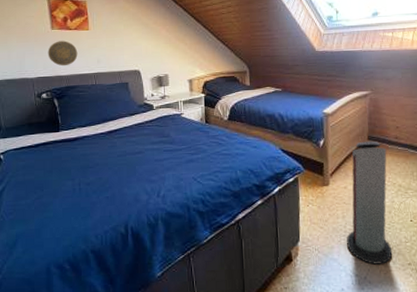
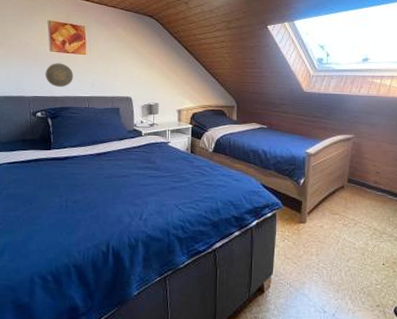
air purifier: present [347,141,393,265] -> none [319,183,365,304]

